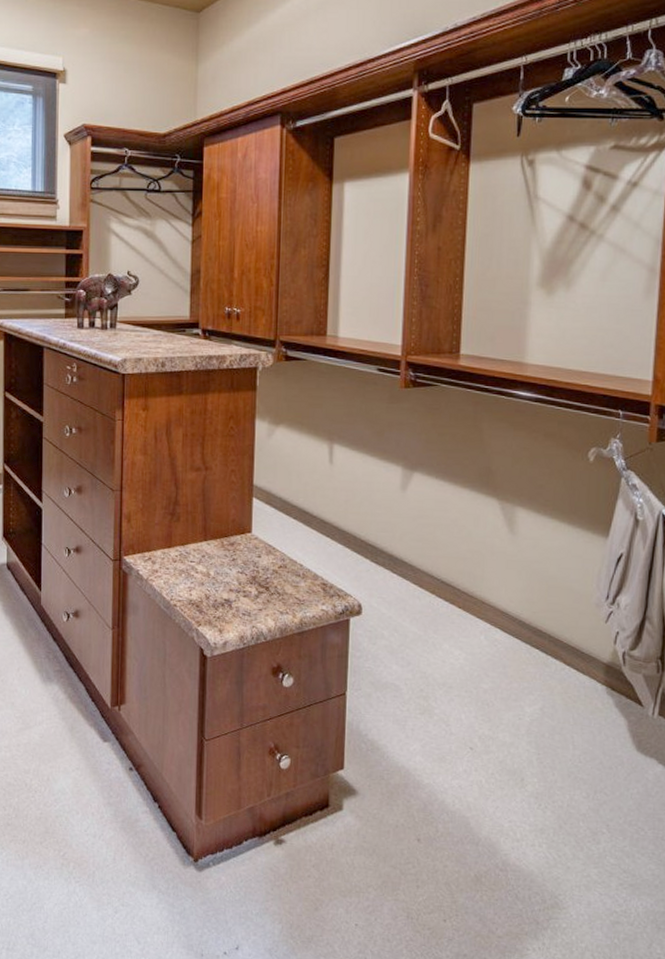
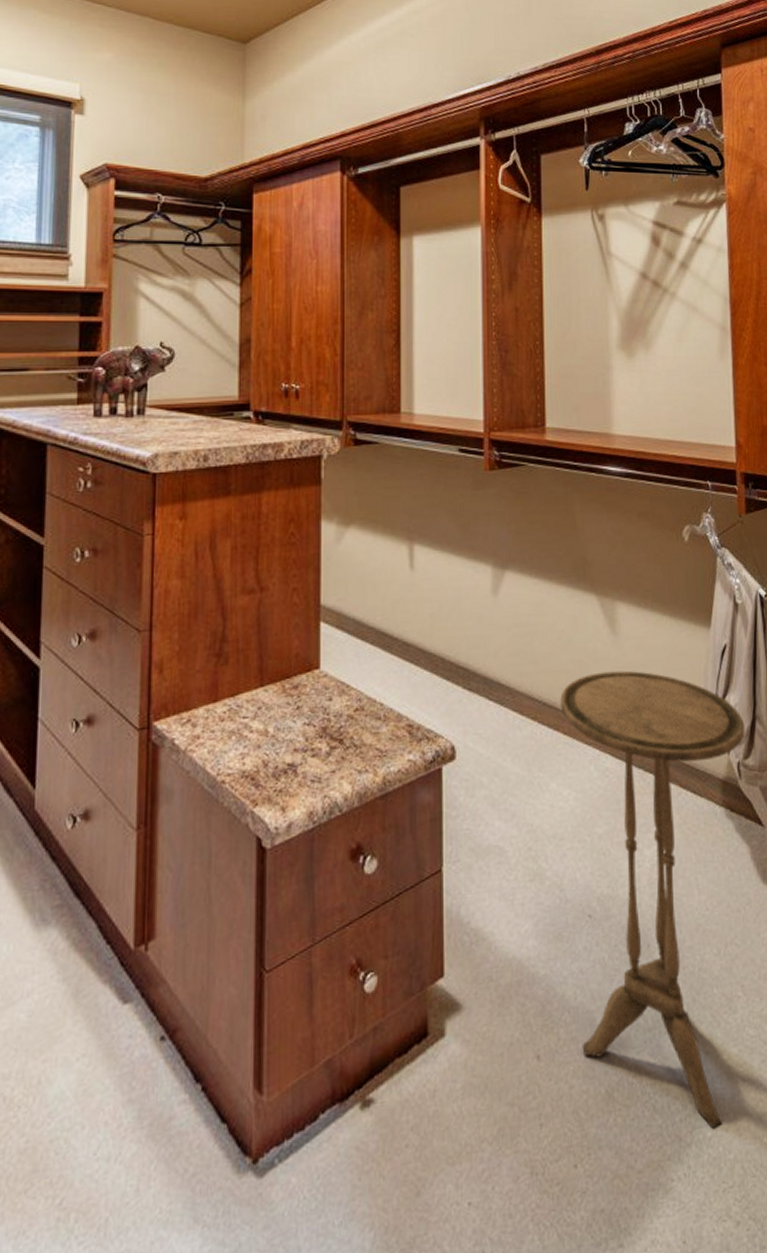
side table: none [457,562,634,922] -> present [560,670,745,1129]

